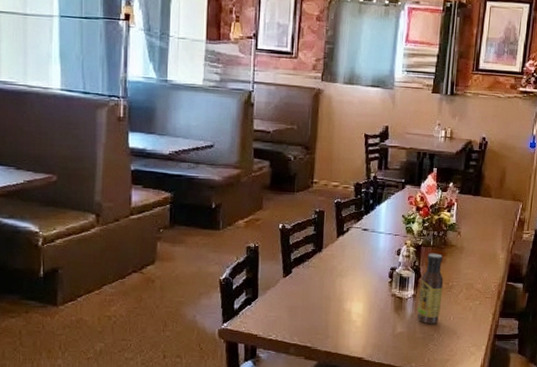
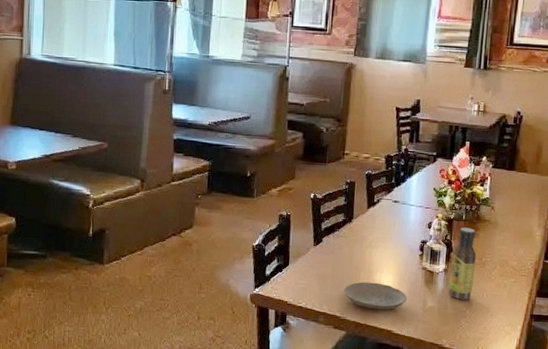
plate: none [315,311,377,339] -> present [344,282,407,311]

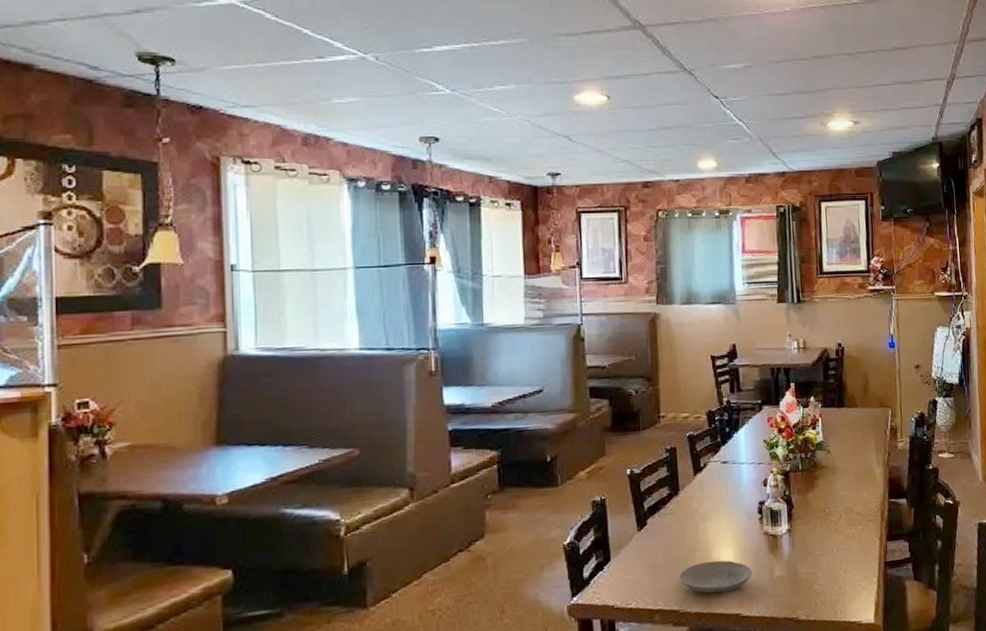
sauce bottle: present [448,227,477,300] -> none [794,478,821,562]

